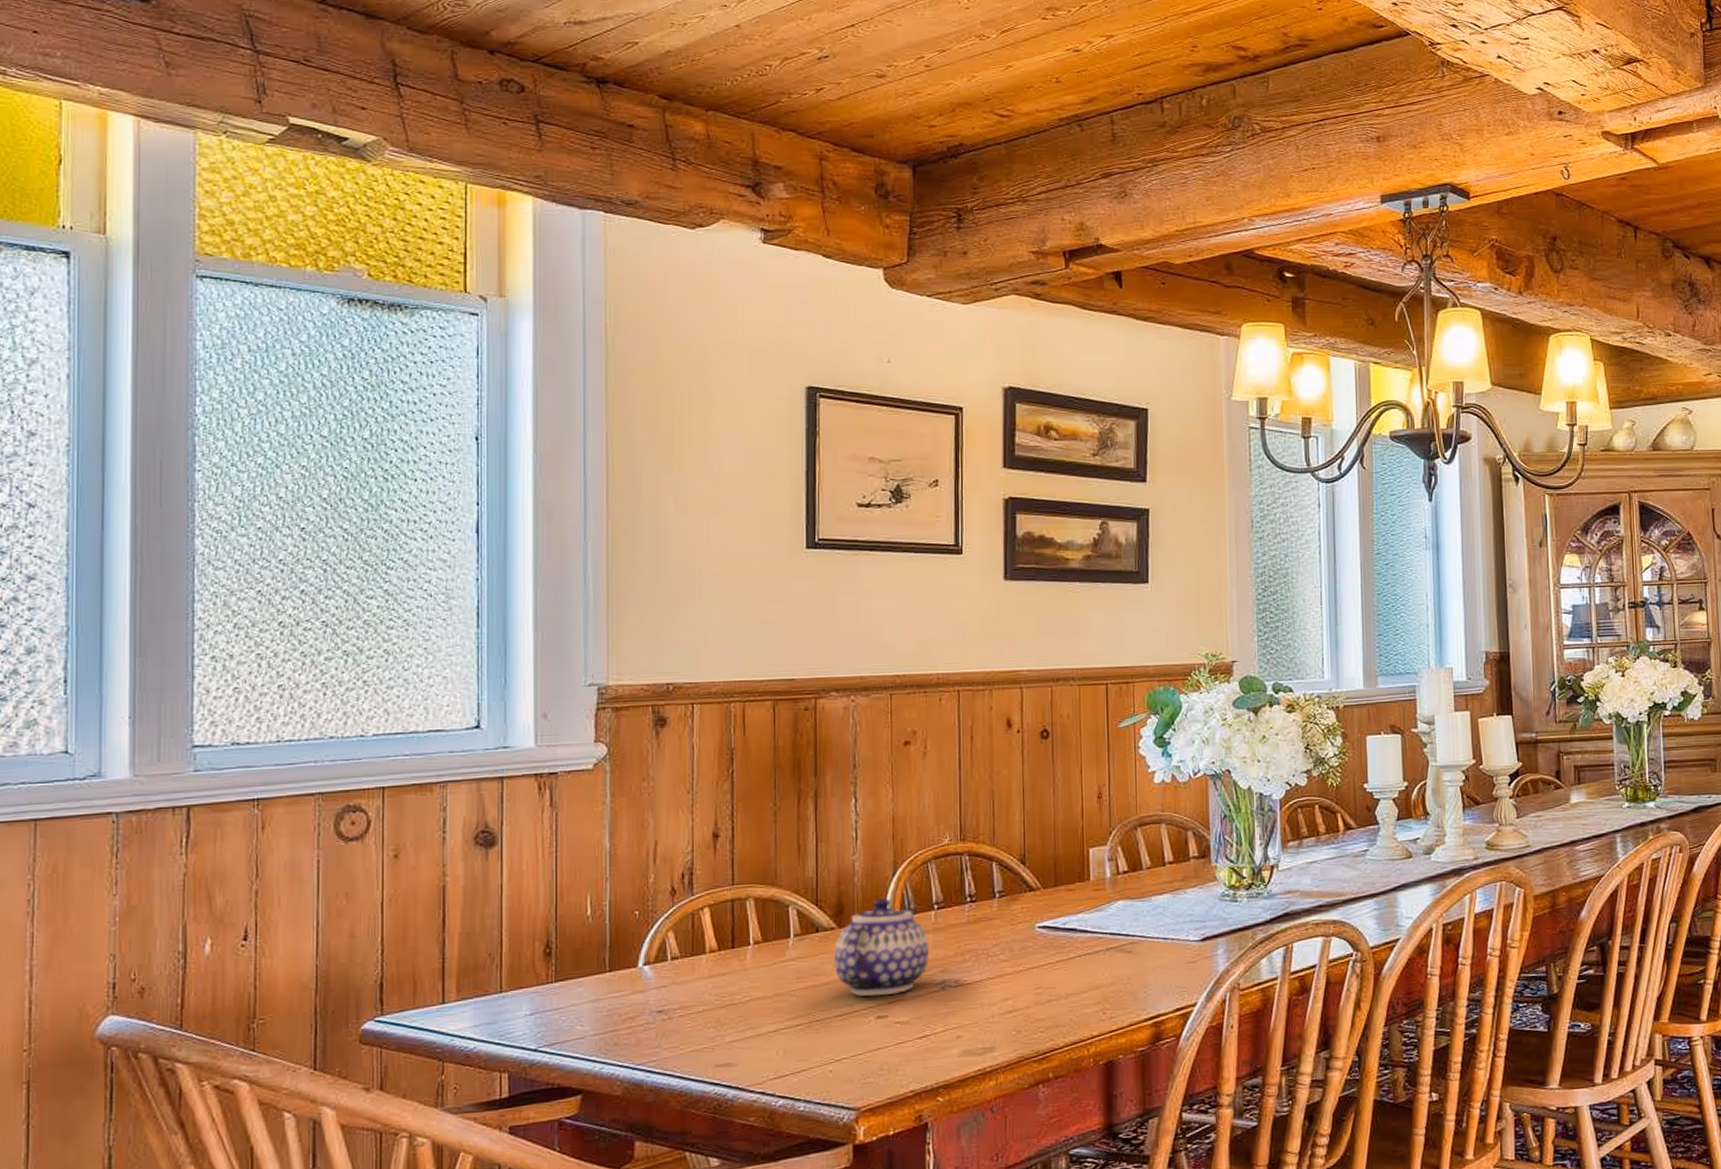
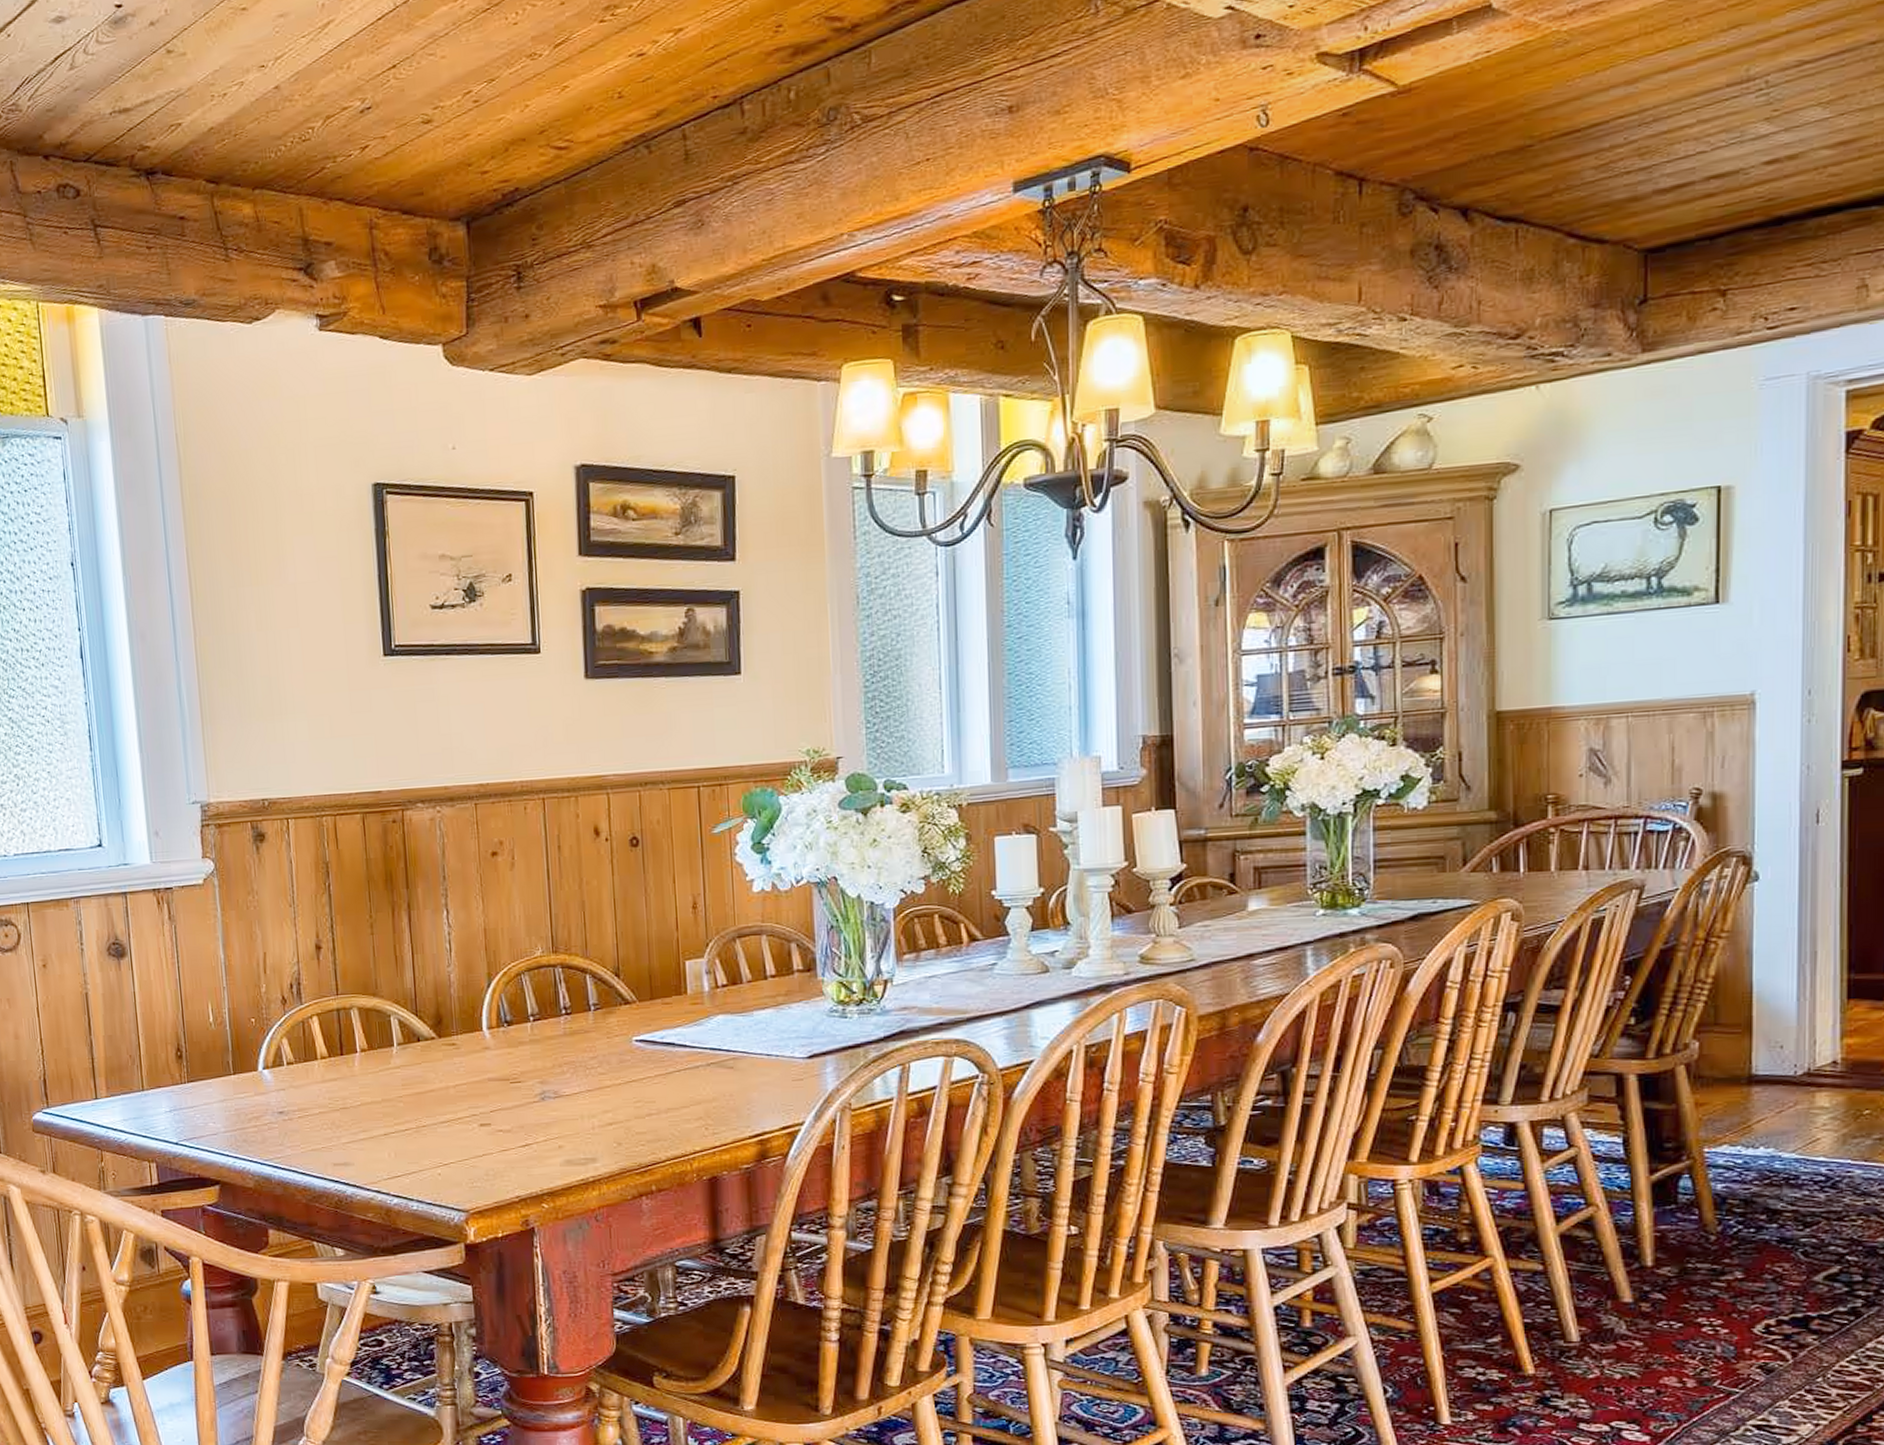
teapot: present [834,897,929,997] -> none [436,1009,527,1105]

